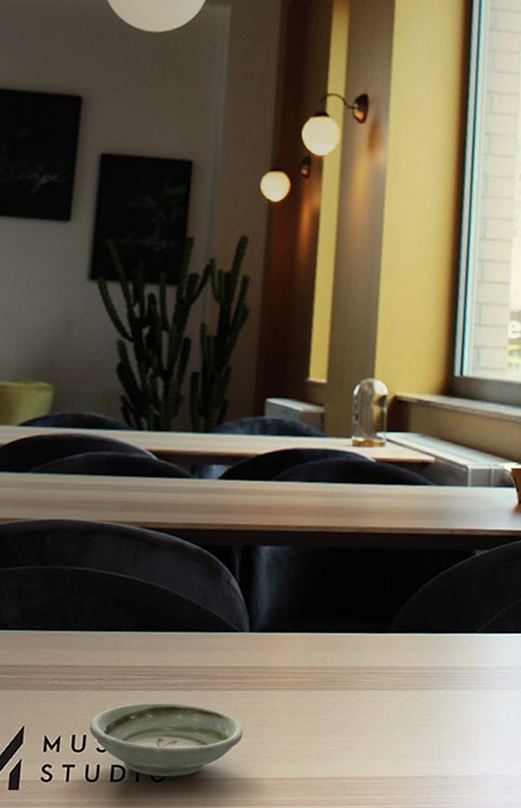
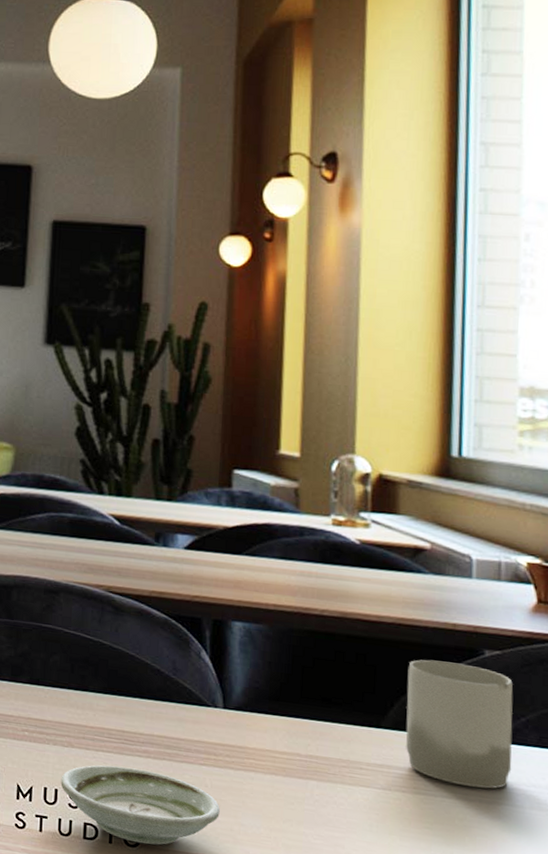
cup: none [408,564,497,676] -> present [406,659,513,789]

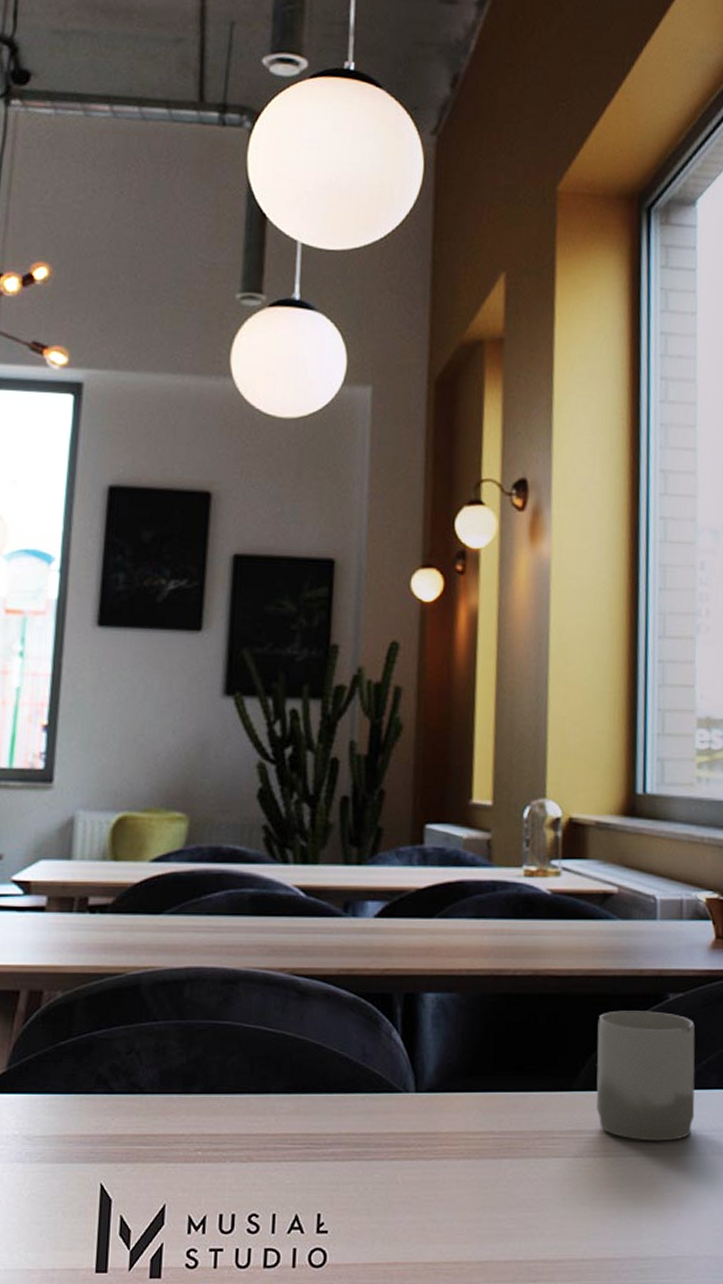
saucer: present [60,765,220,845] -> none [238,1175,412,1262]

